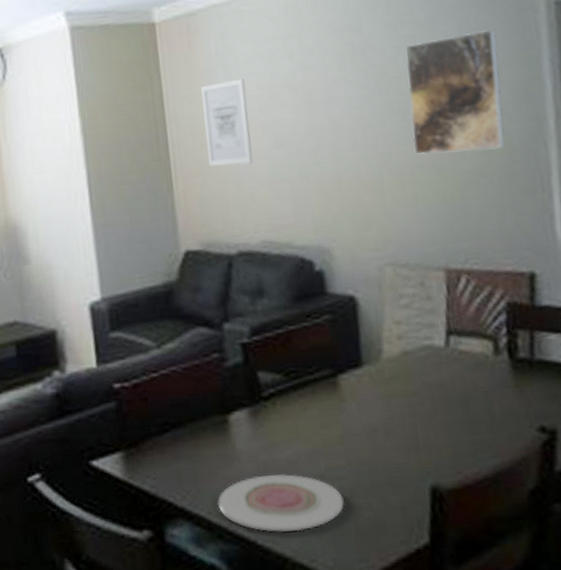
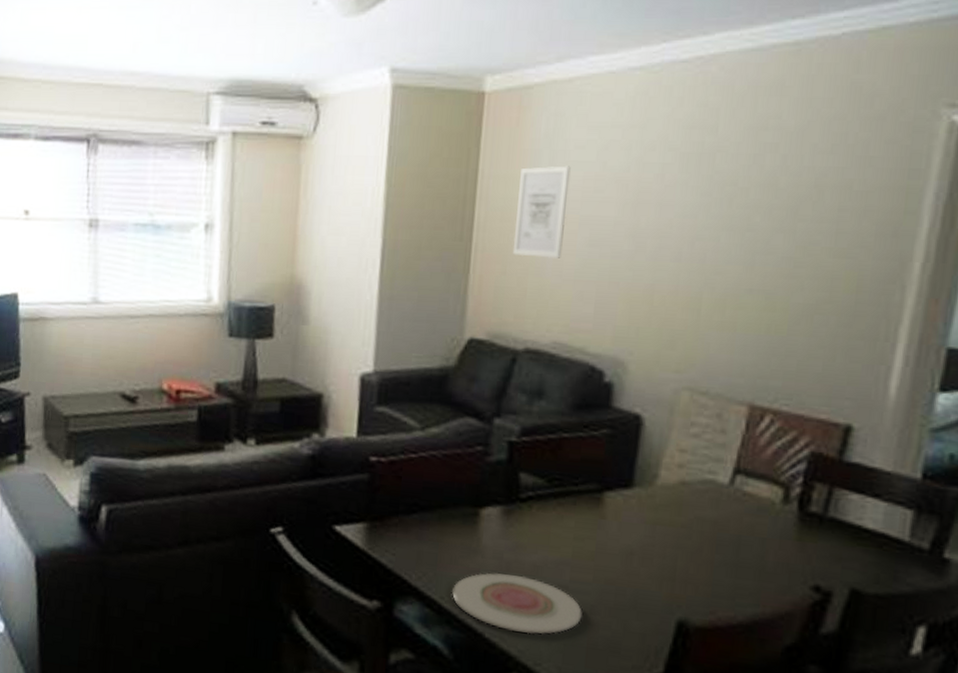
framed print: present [405,29,506,155] -> none [745,148,878,286]

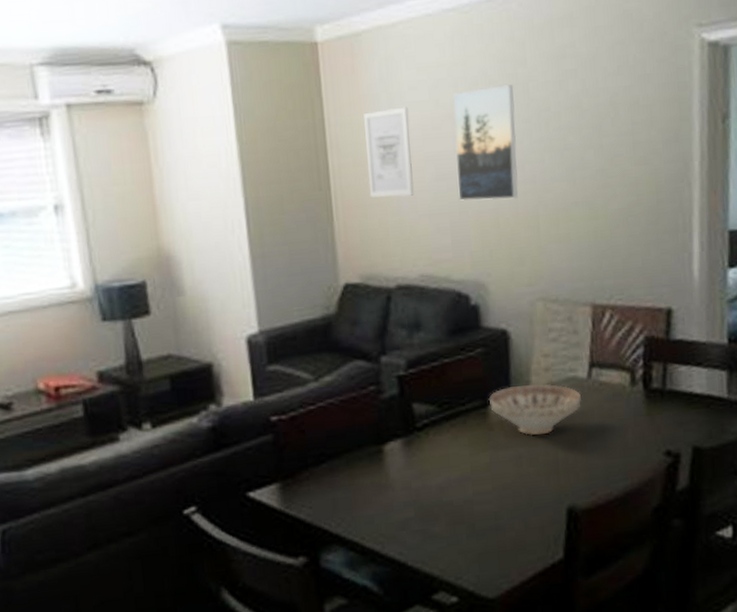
plate: present [451,573,582,635] -> none [370,499,489,554]
decorative bowl: none [606,476,718,536] -> present [488,383,582,436]
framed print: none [611,153,698,277] -> present [452,85,518,201]

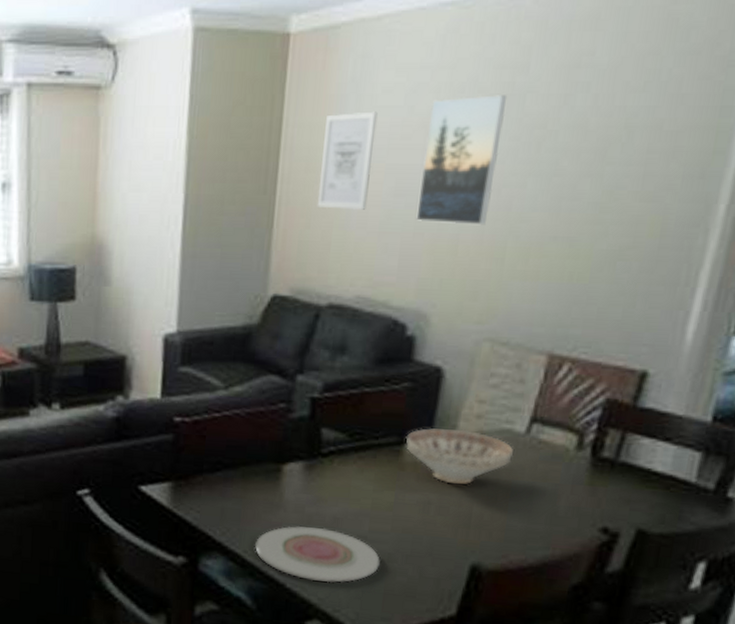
plate: none [370,499,489,554] -> present [254,526,380,583]

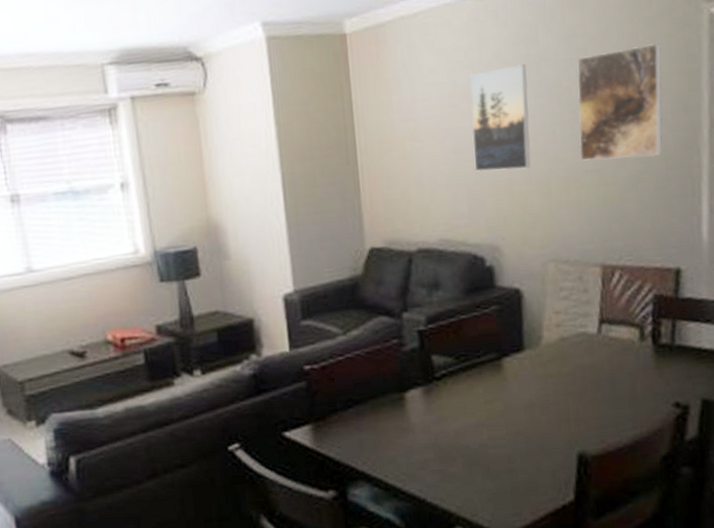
plate: present [254,526,380,583] -> none [393,442,503,492]
wall art: present [317,111,378,210] -> none [388,88,433,171]
decorative bowl: present [405,428,514,485] -> none [502,338,592,387]
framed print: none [550,85,690,231] -> present [577,43,663,161]

